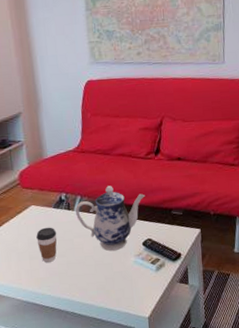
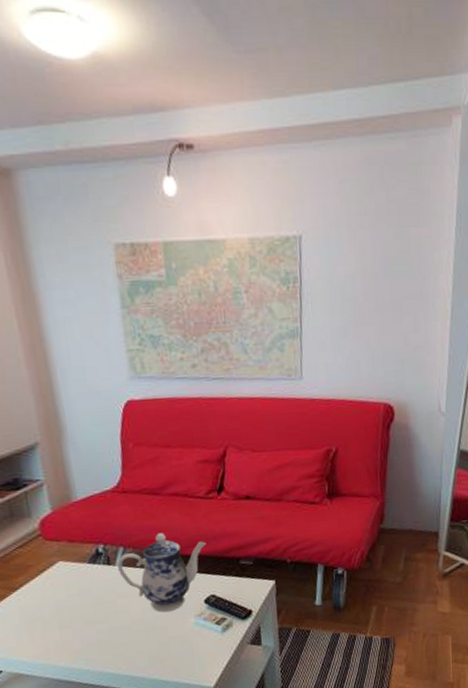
coffee cup: present [36,227,57,262] -> none [66,587,95,631]

